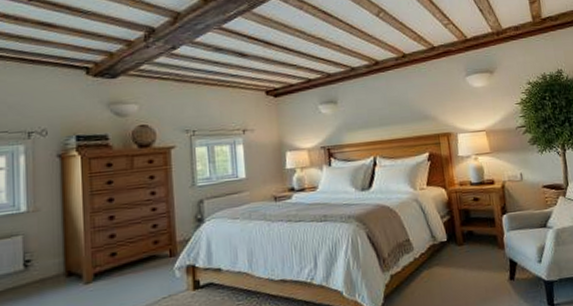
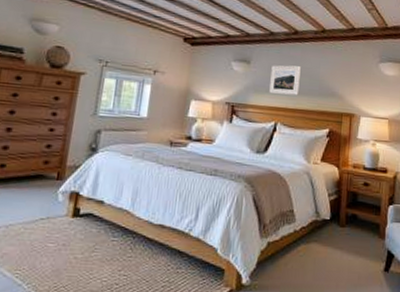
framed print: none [359,96,392,130] -> present [269,65,301,96]

